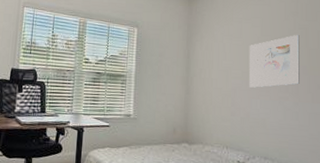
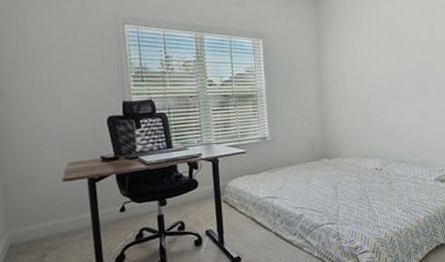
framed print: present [249,34,300,88] -> none [379,32,428,93]

